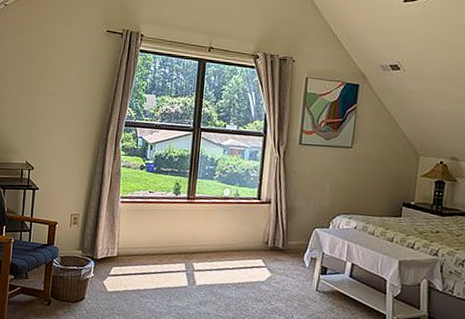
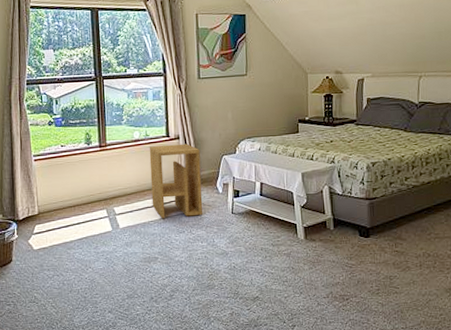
side table: none [232,206,291,286] -> present [149,143,203,219]

